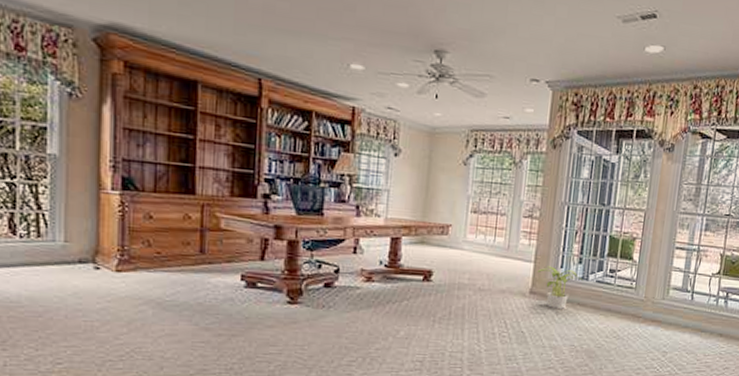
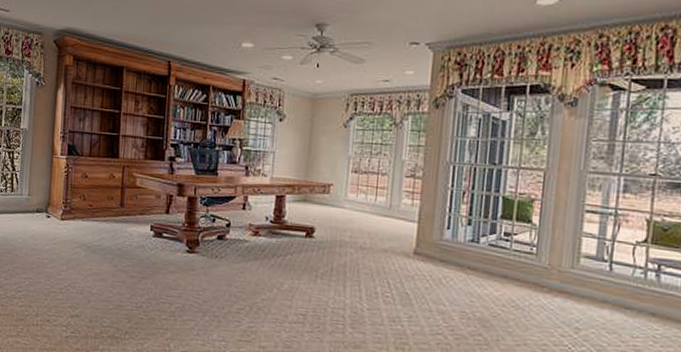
potted plant: present [538,266,584,309] -> none [422,226,474,272]

